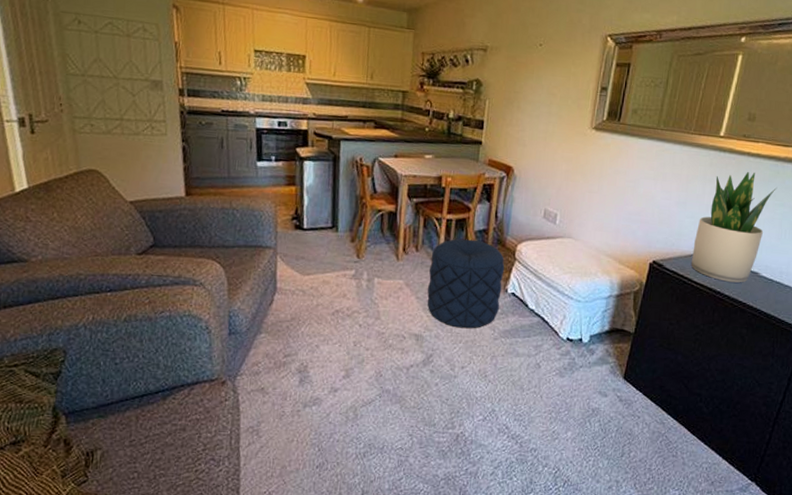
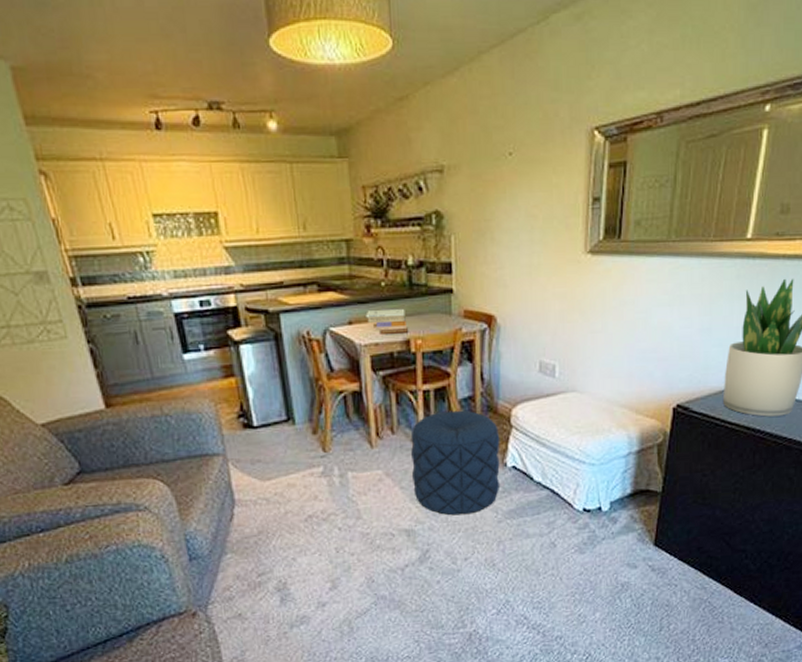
books: none [409,149,442,171] -> present [365,309,408,334]

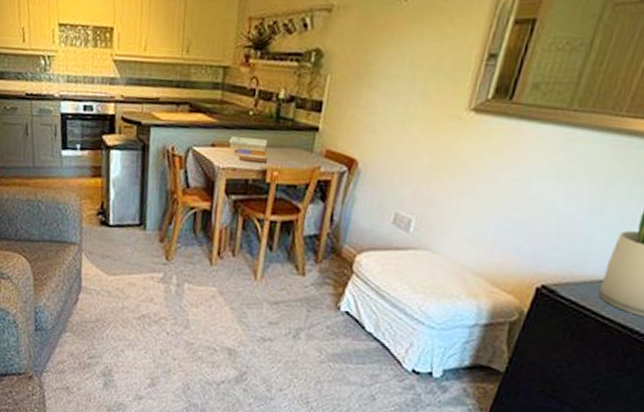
pouf: present [410,410,500,516] -> none [242,244,339,348]

